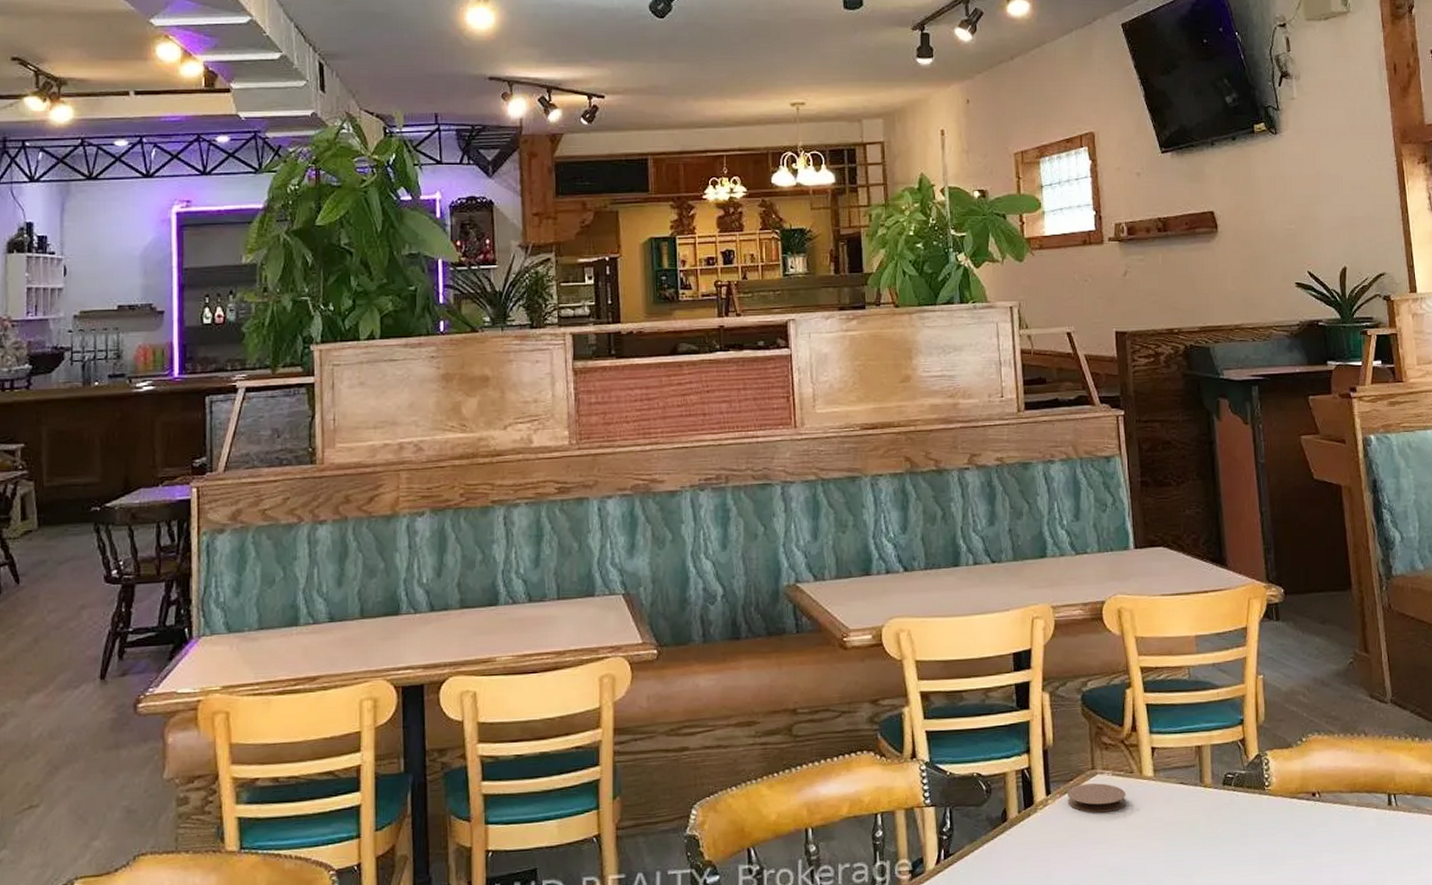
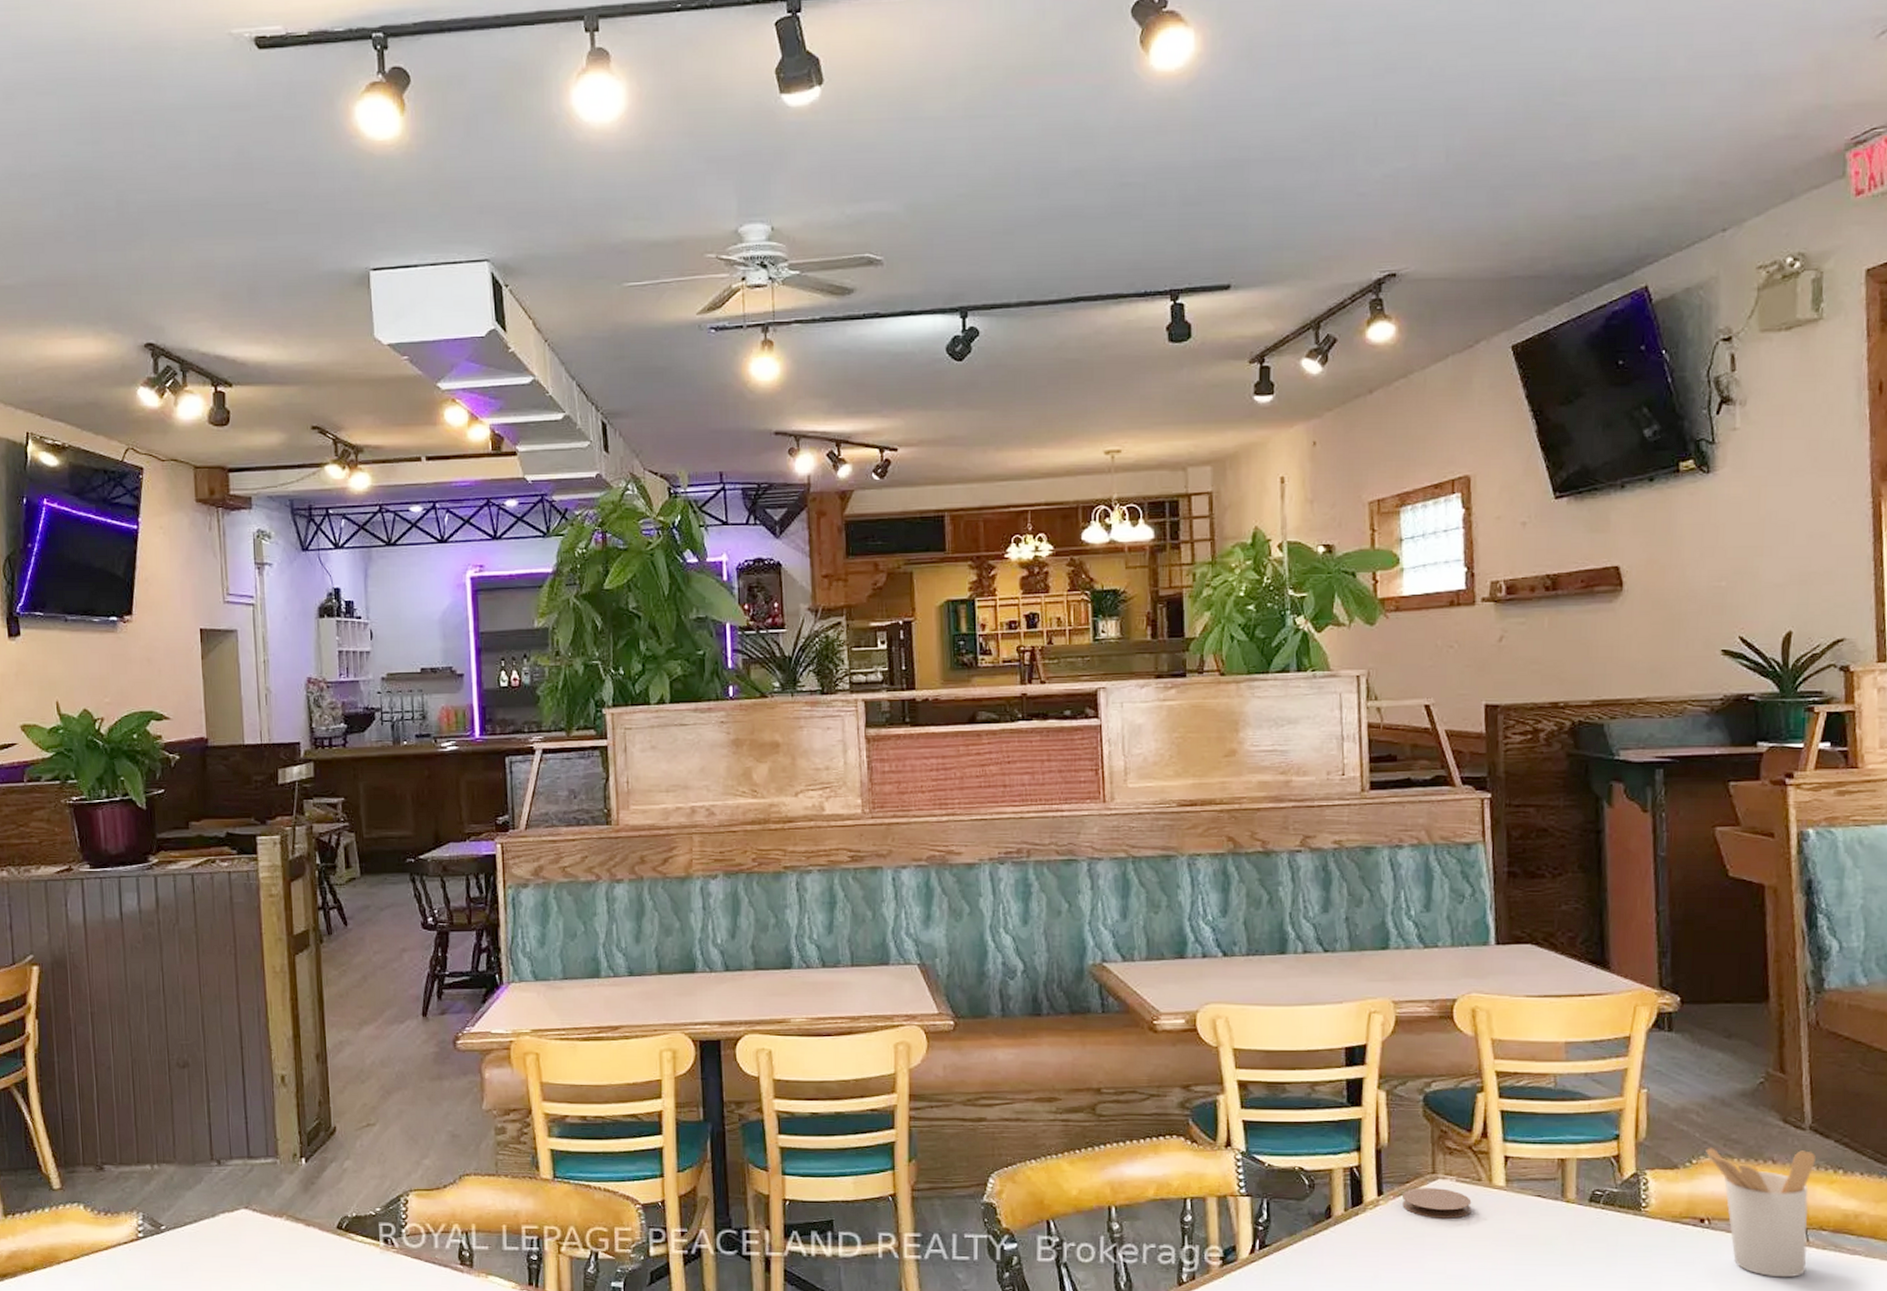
utensil holder: none [1312,722,1398,842] -> present [1706,1148,1817,1278]

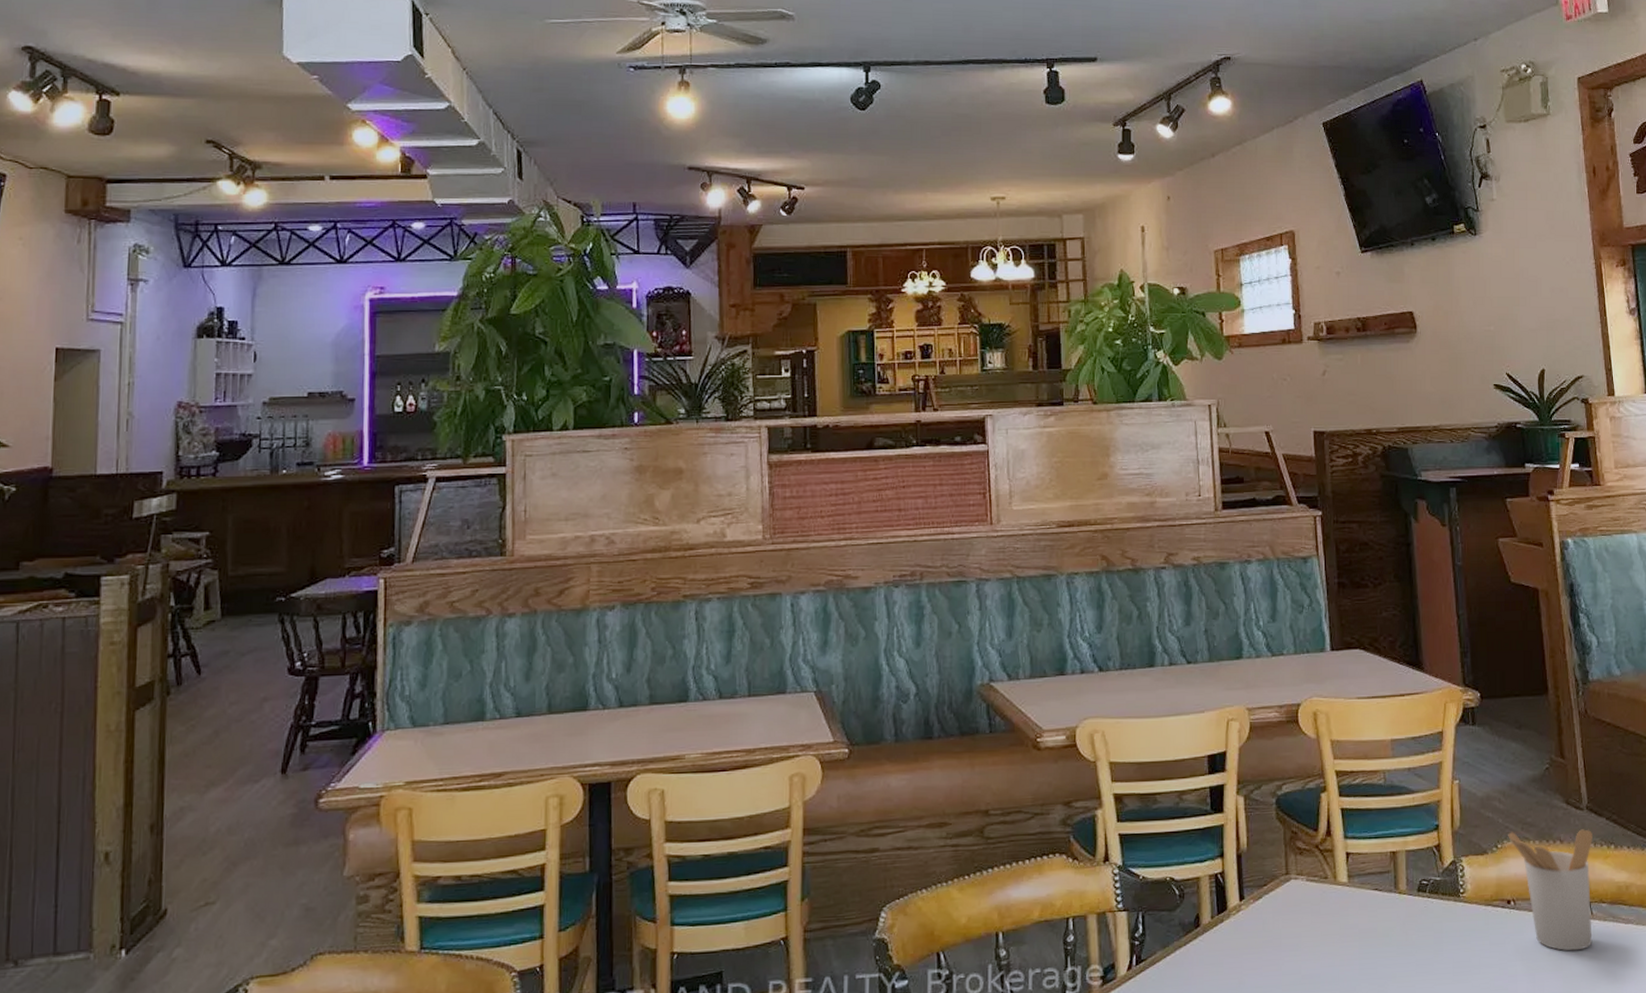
coaster: present [1401,1188,1472,1219] -> none [1260,889,1320,919]

